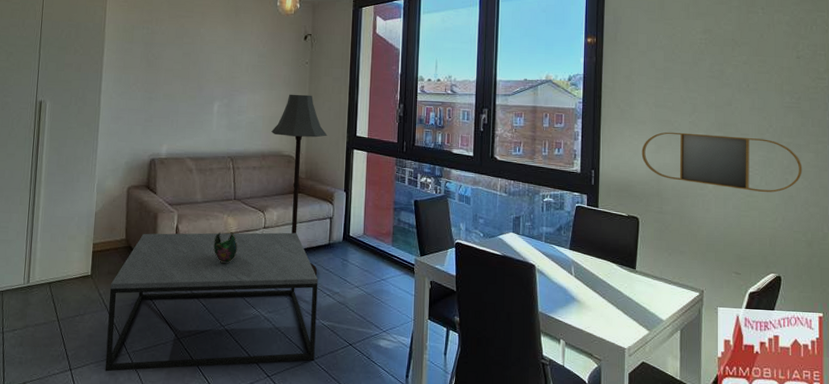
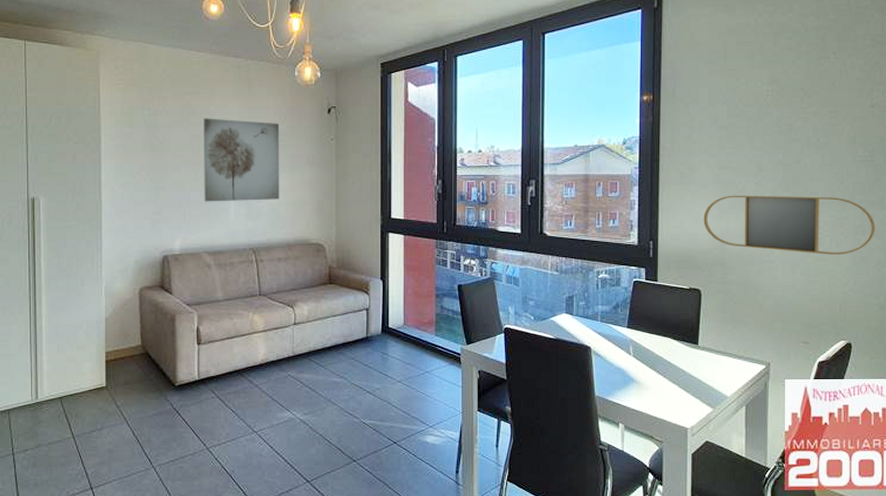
coffee table: present [105,232,318,372] -> none [128,327,357,488]
wall art: none [190,38,261,114] -> present [204,118,280,202]
decorative bowl: present [213,232,238,264] -> none [240,331,267,365]
floor lamp: present [271,94,328,276] -> none [296,175,359,372]

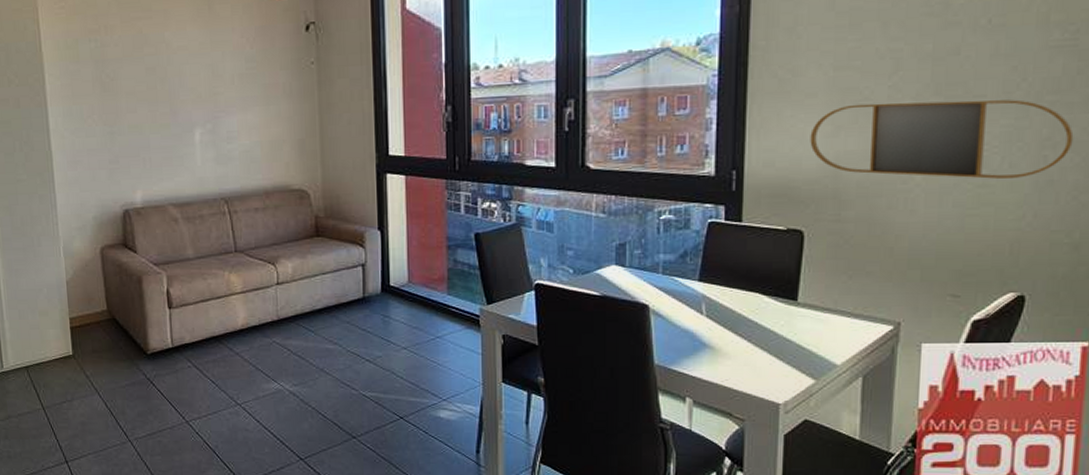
wall art: present [204,118,280,202] -> none [159,46,253,146]

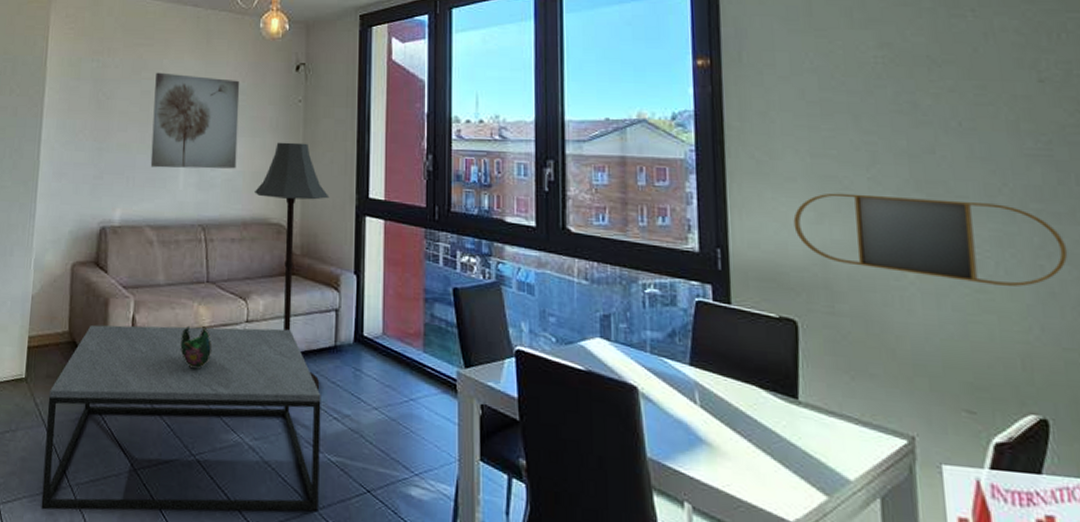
coffee table: none [97,287,357,462] -> present [41,324,321,512]
wall art: none [159,46,253,146] -> present [150,72,240,169]
decorative bowl: none [215,293,247,331] -> present [180,325,213,369]
floor lamp: none [274,106,352,338] -> present [255,142,330,390]

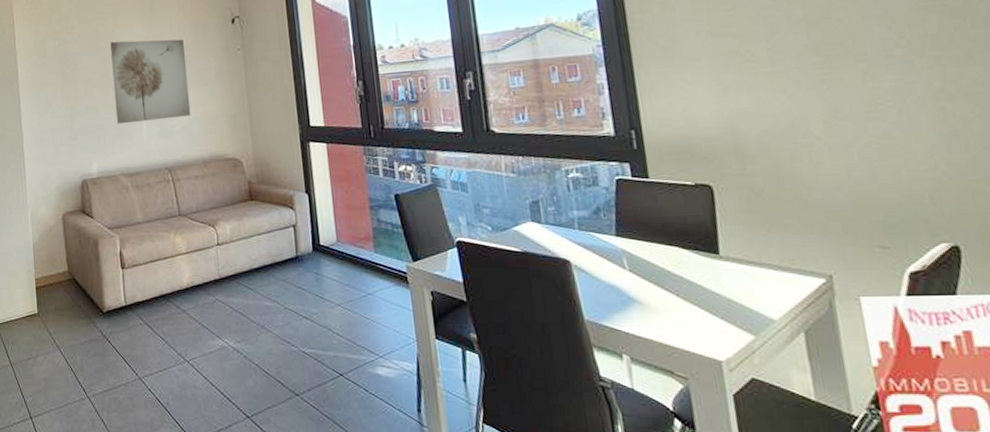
coffee table: present [41,324,321,512] -> none [59,247,300,419]
decorative bowl: present [180,325,213,369] -> none [163,253,192,290]
floor lamp: present [255,142,330,390] -> none [209,85,288,295]
home mirror: present [793,193,1068,287] -> none [700,56,969,131]

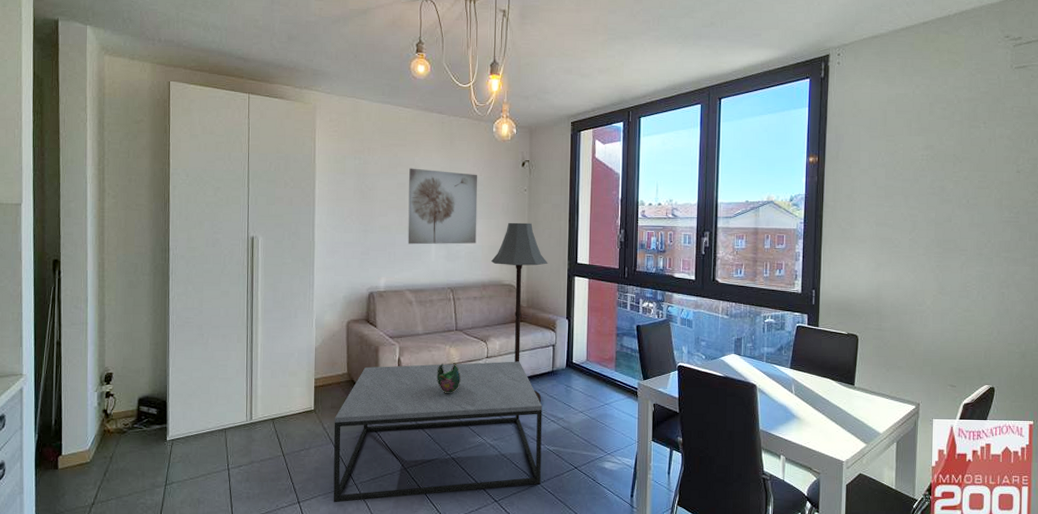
coffee table: none [59,247,300,419] -> present [333,361,543,503]
decorative bowl: none [163,253,192,290] -> present [437,363,461,394]
floor lamp: none [209,85,288,295] -> present [491,222,548,402]

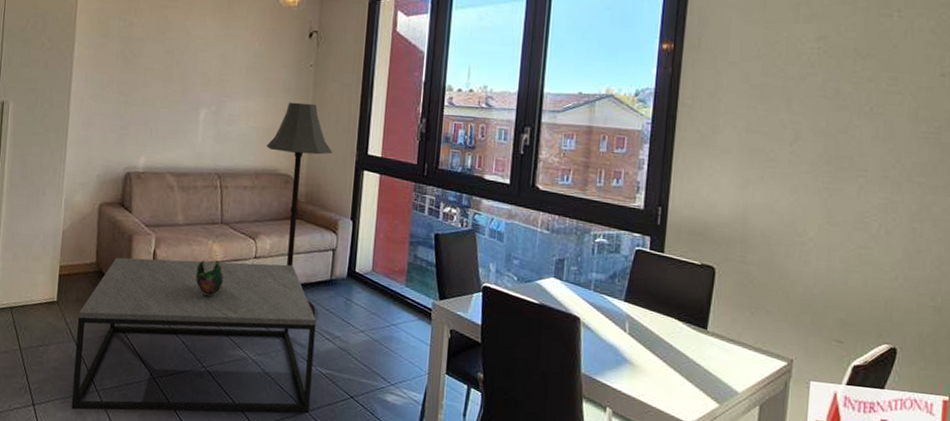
wall art: present [407,168,478,245] -> none [172,33,257,125]

